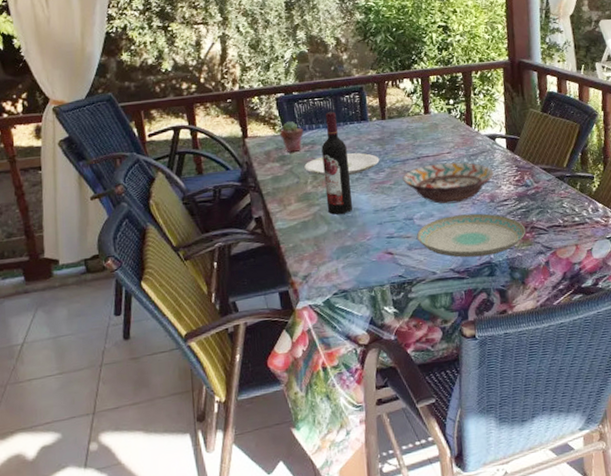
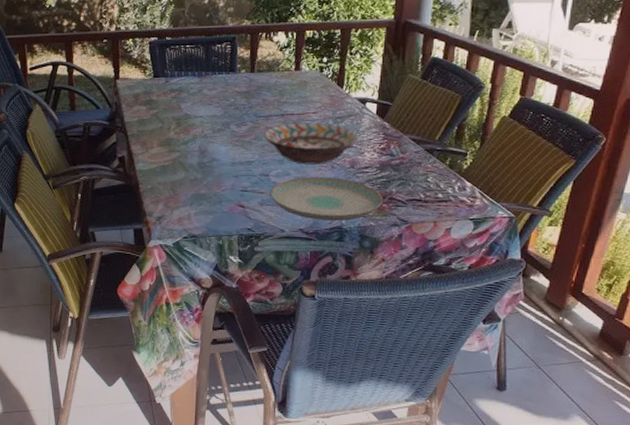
potted succulent: present [280,120,304,152] -> none [150,65,173,97]
plate: present [304,152,380,176] -> none [169,103,243,125]
wine bottle: present [321,111,353,215] -> none [186,60,212,162]

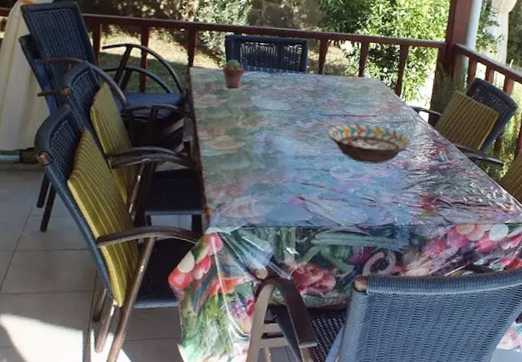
potted succulent: none [150,65,173,97] -> present [223,58,245,88]
plate: present [271,177,383,221] -> none [330,174,432,219]

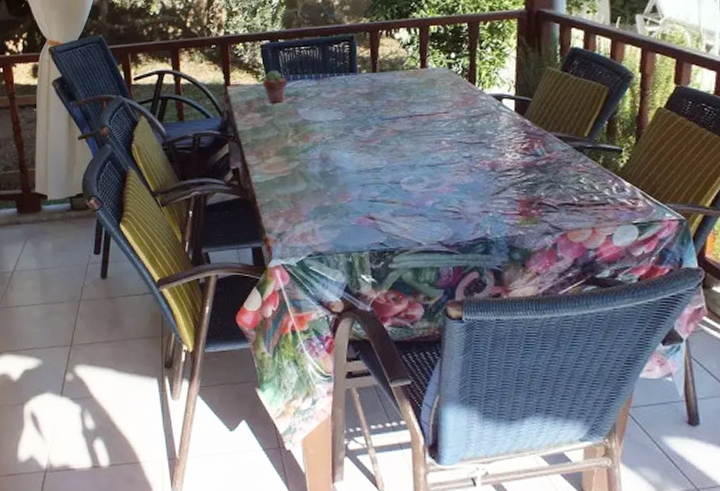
decorative bowl: present [327,123,412,164] -> none [391,123,497,169]

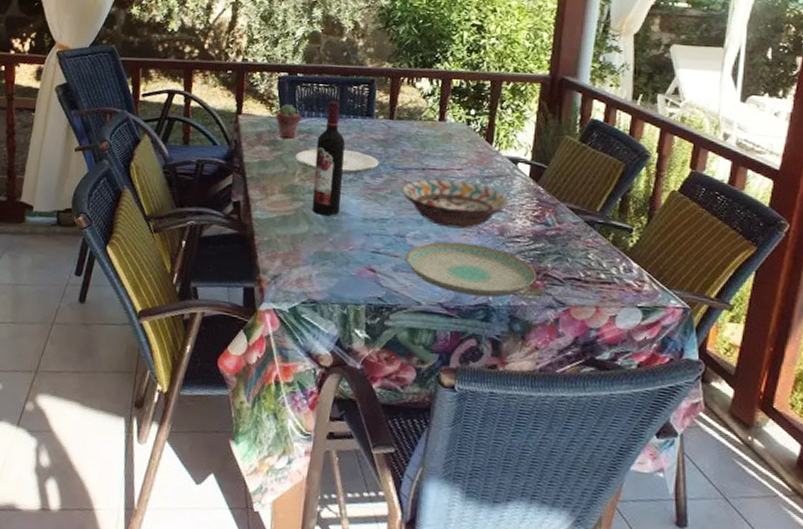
plate: none [286,106,367,130] -> present [295,148,379,175]
wine bottle: none [305,61,335,172] -> present [311,101,345,216]
decorative bowl: none [391,123,497,169] -> present [401,179,509,229]
plate: none [403,182,532,231] -> present [406,242,537,297]

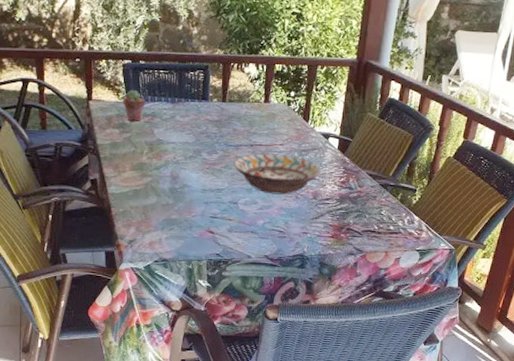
plate: present [295,148,379,175] -> none [142,129,215,152]
wine bottle: present [311,101,345,216] -> none [158,86,185,188]
plate: present [406,242,537,297] -> none [239,206,342,249]

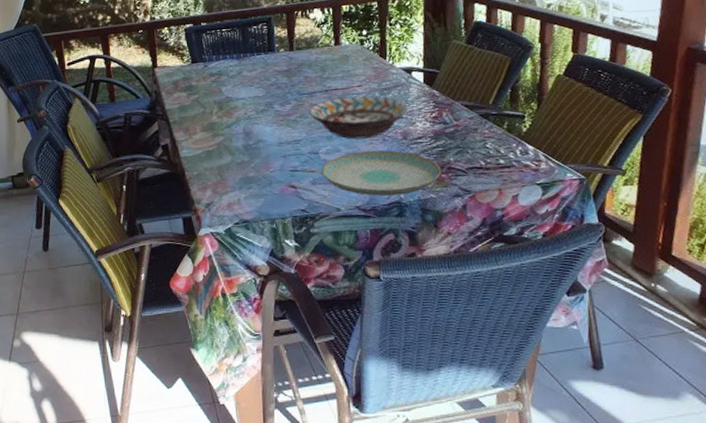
potted succulent: present [123,89,146,121] -> none [188,51,211,83]
plate: none [239,206,342,249] -> present [322,150,442,196]

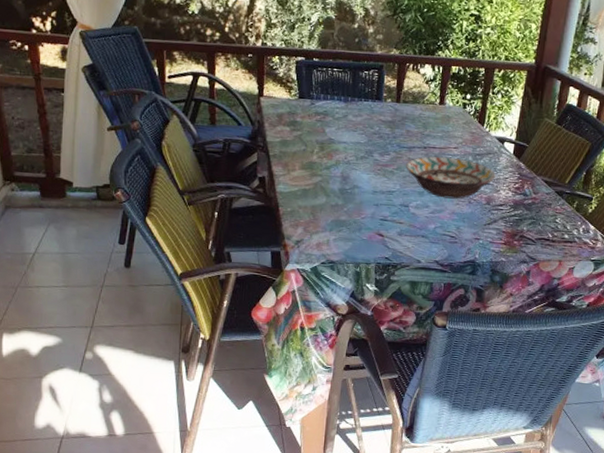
plate: present [322,150,442,196] -> none [409,210,515,255]

